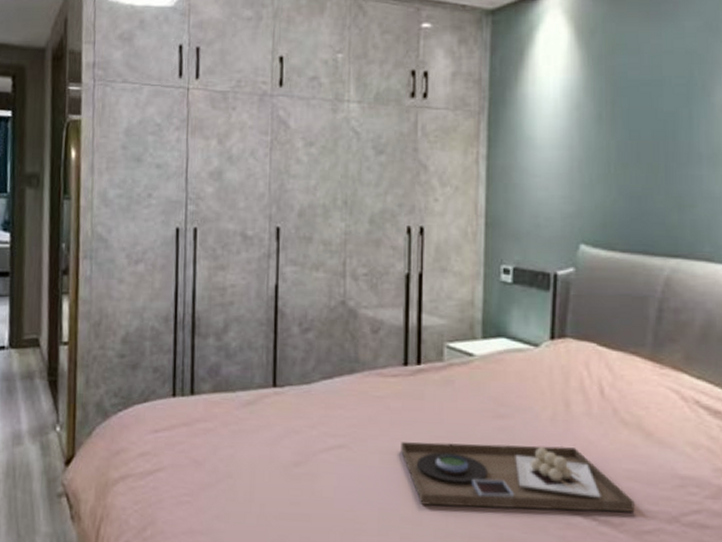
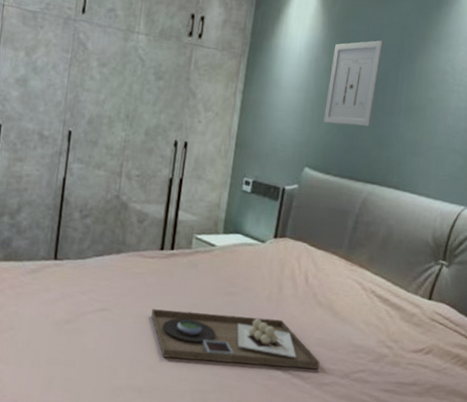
wall art: none [597,72,666,186] -> present [323,40,384,127]

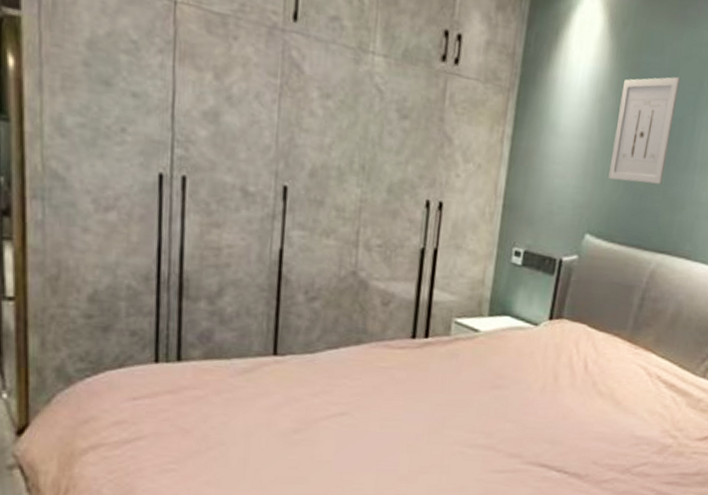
platter: present [151,309,320,369] -> none [402,409,599,467]

